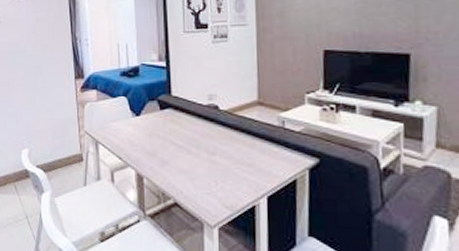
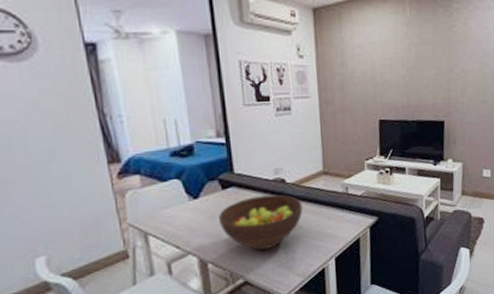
fruit bowl: none [155,120,235,174] -> present [218,194,303,250]

